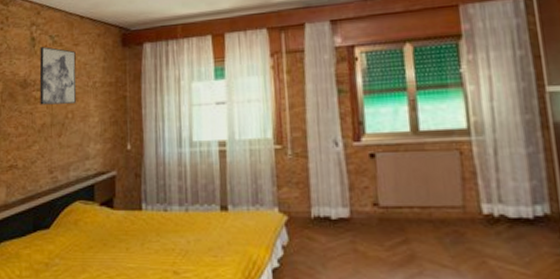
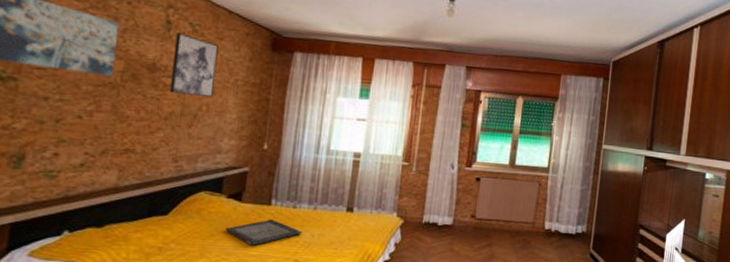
serving tray: none [102,226,177,257] -> present [225,219,303,246]

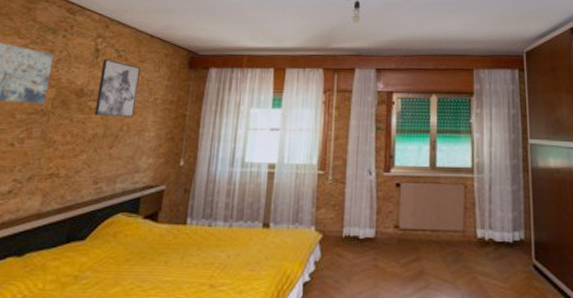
serving tray: present [225,219,303,246] -> none [141,240,218,270]

